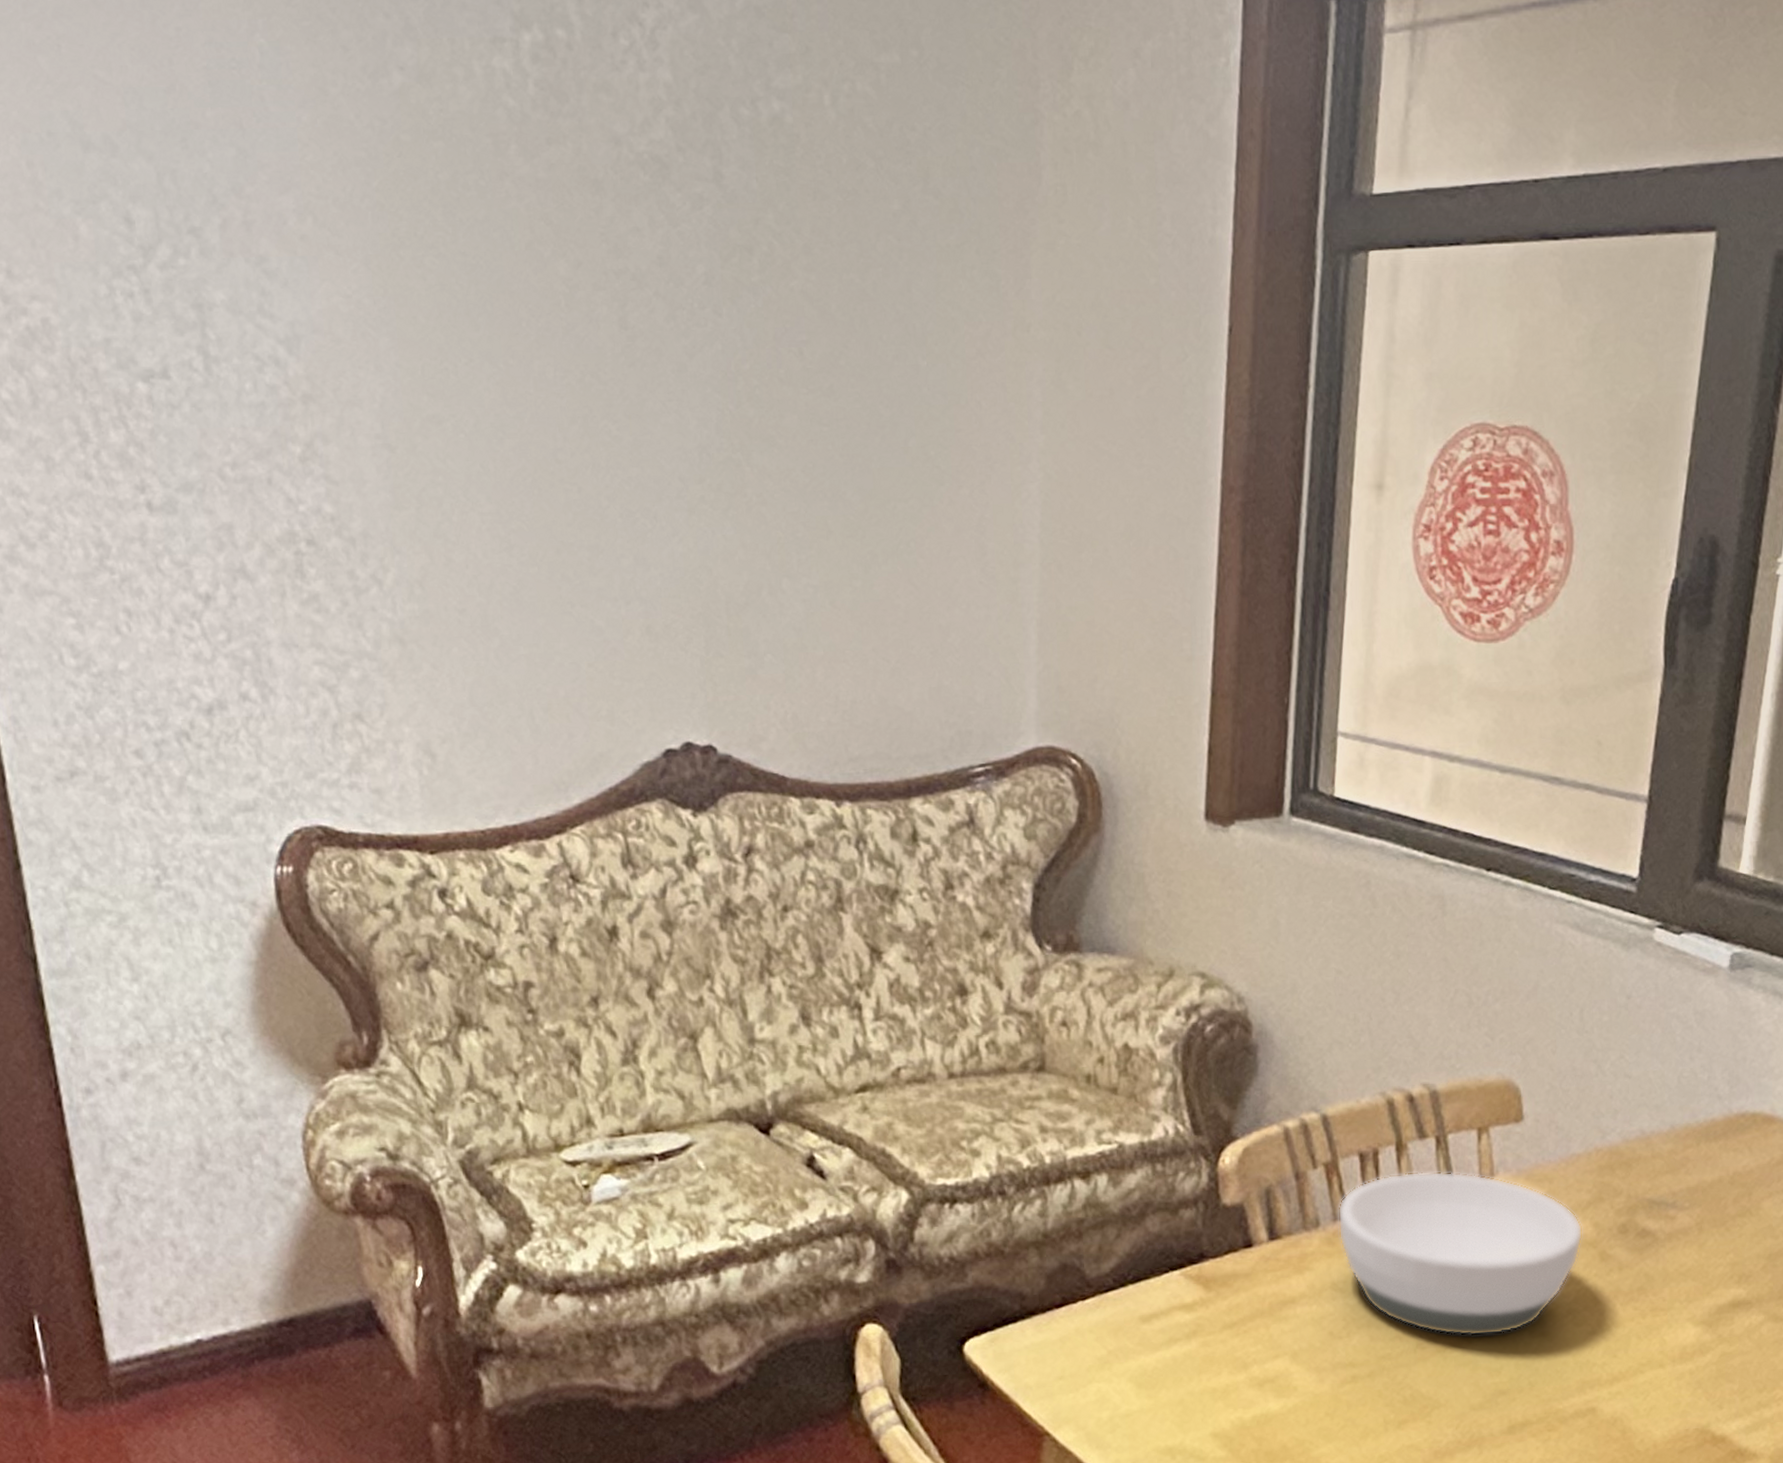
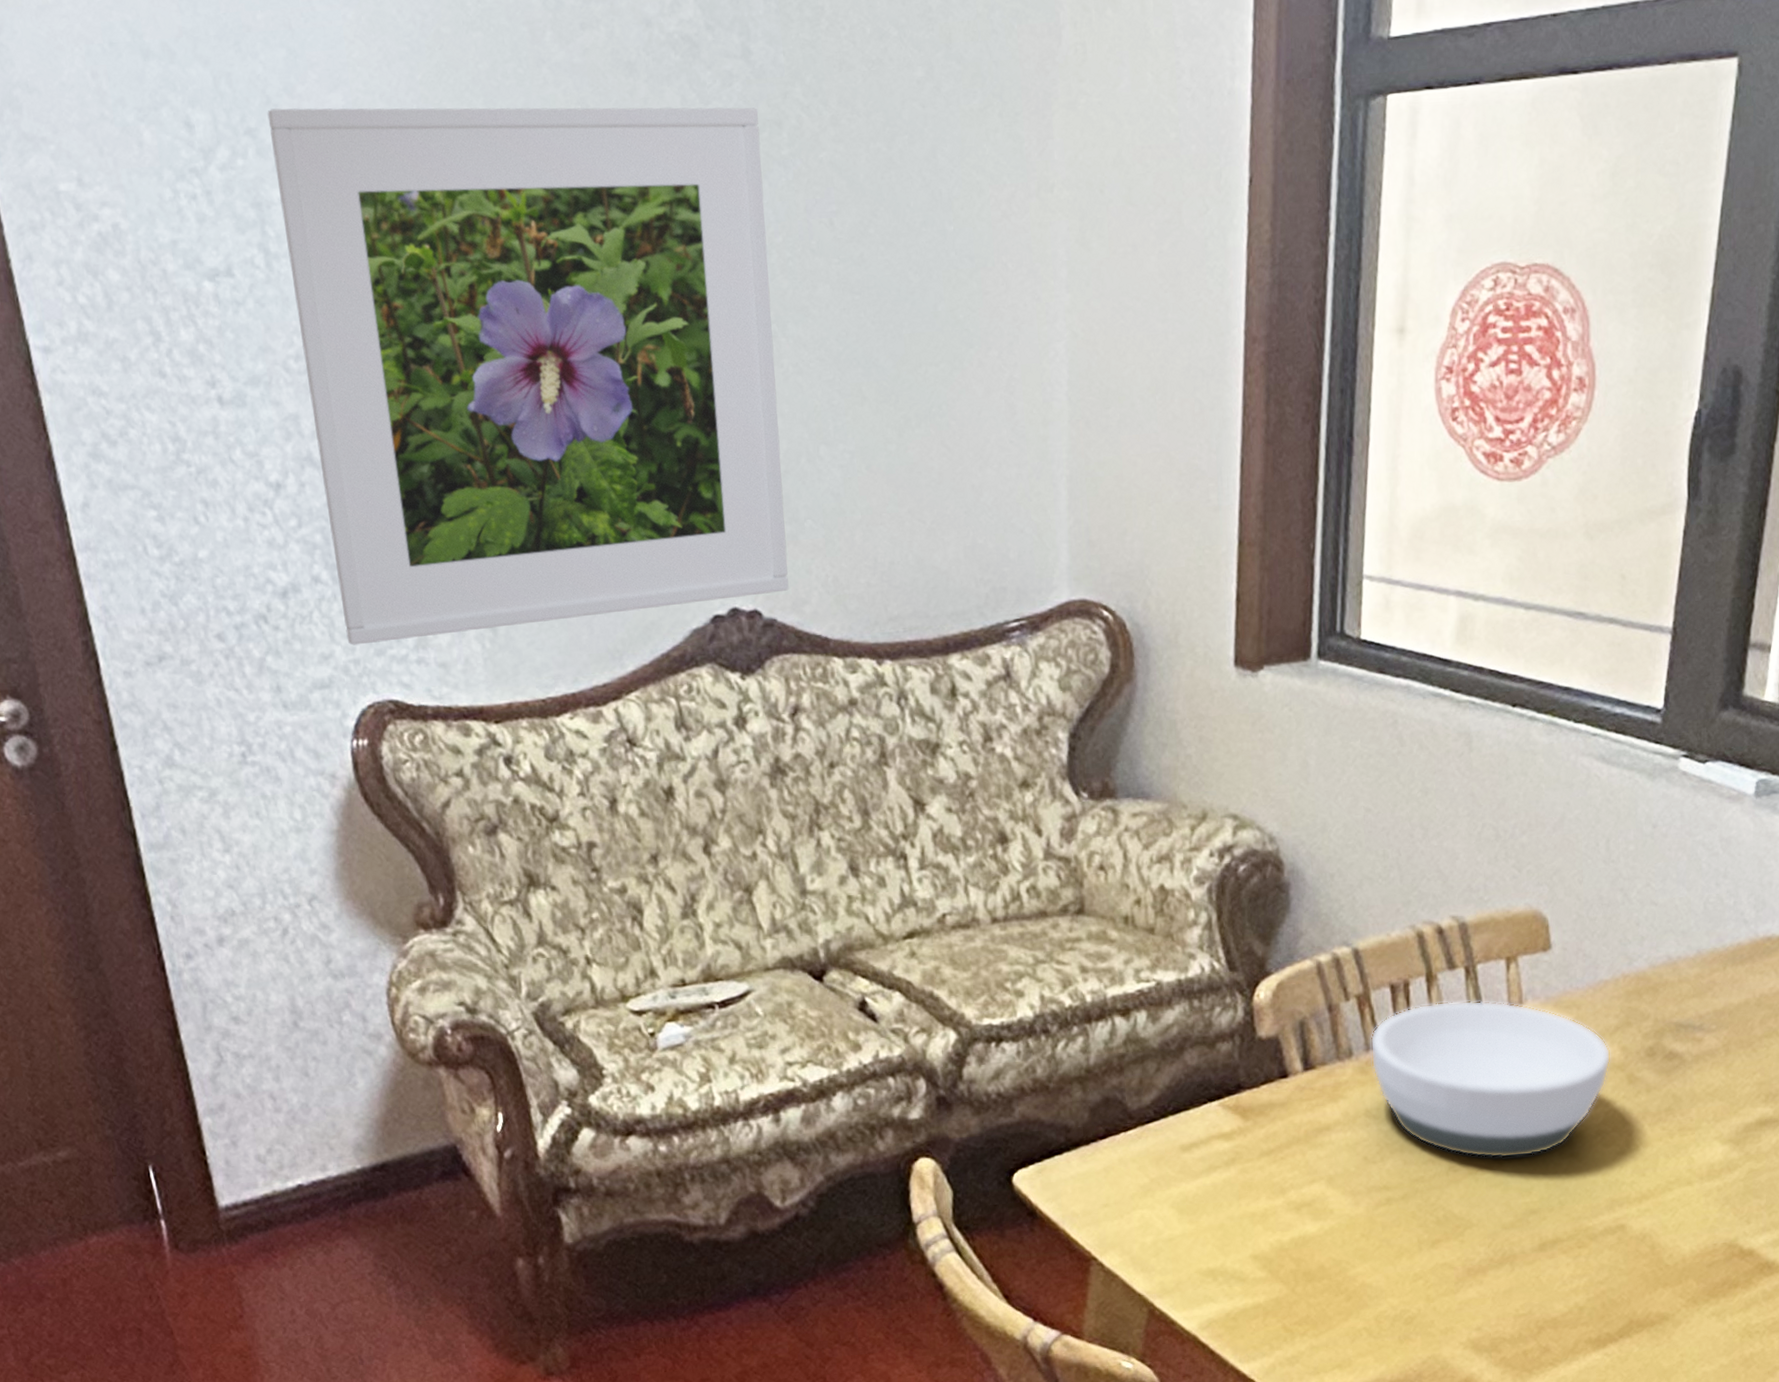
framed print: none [213,208,746,767] -> present [267,107,789,646]

